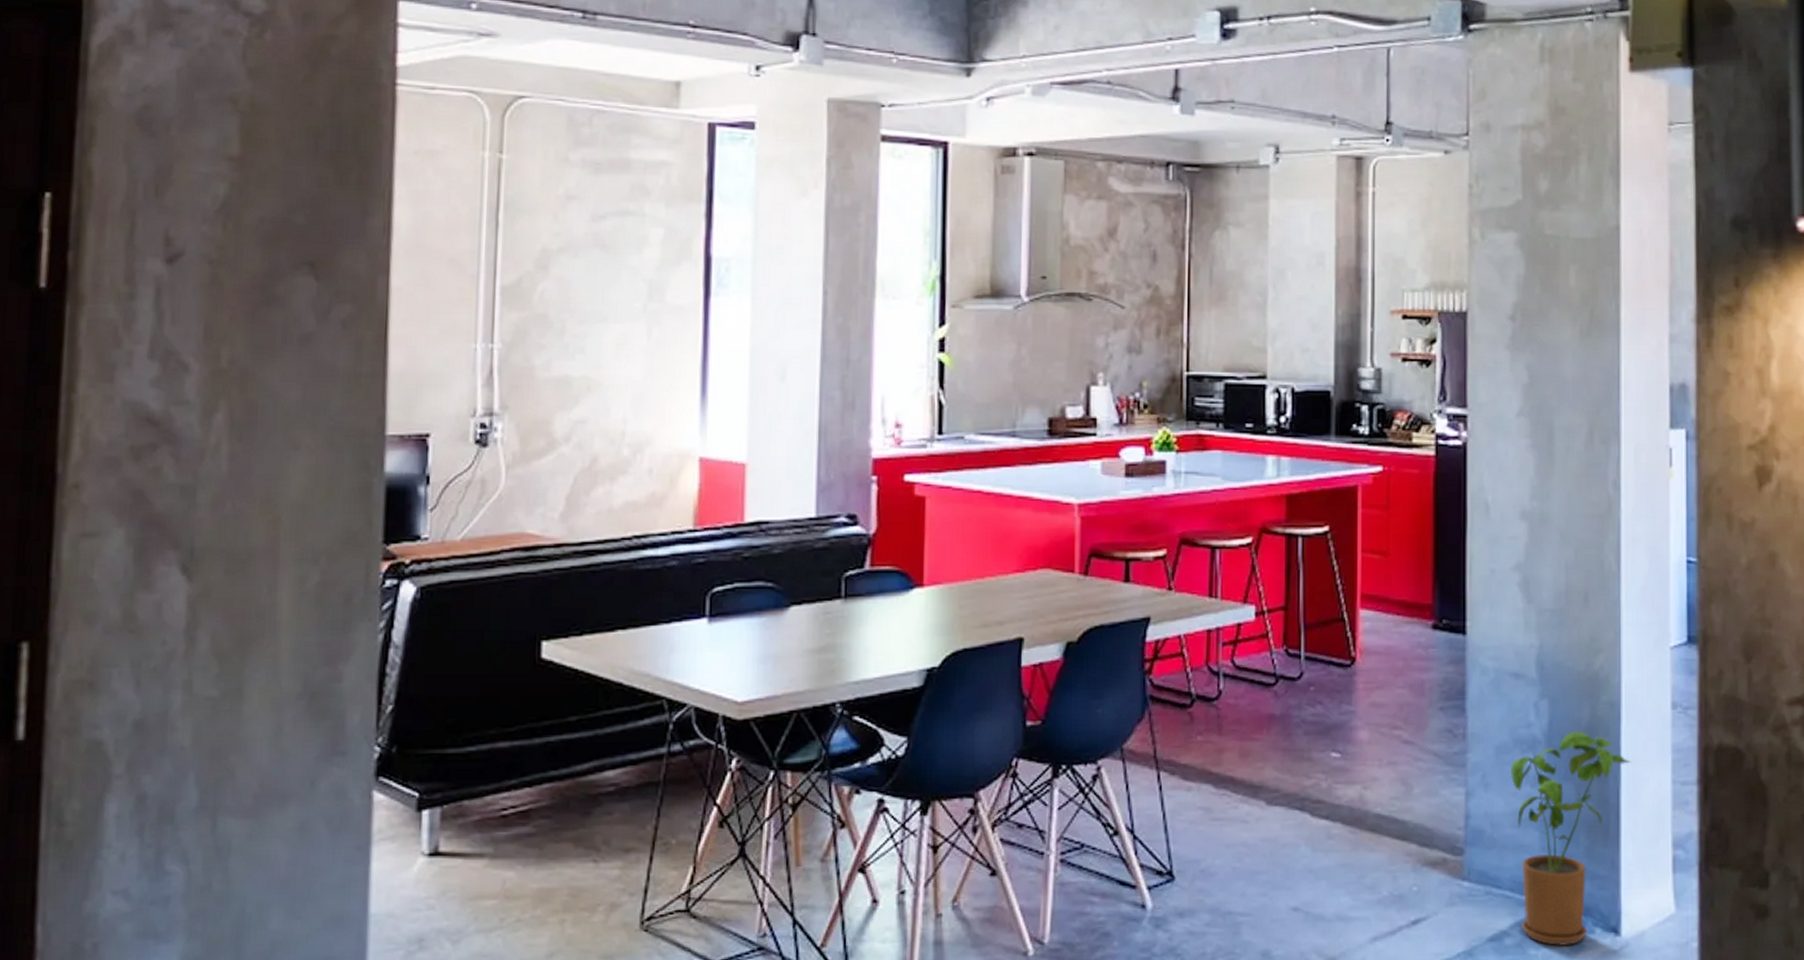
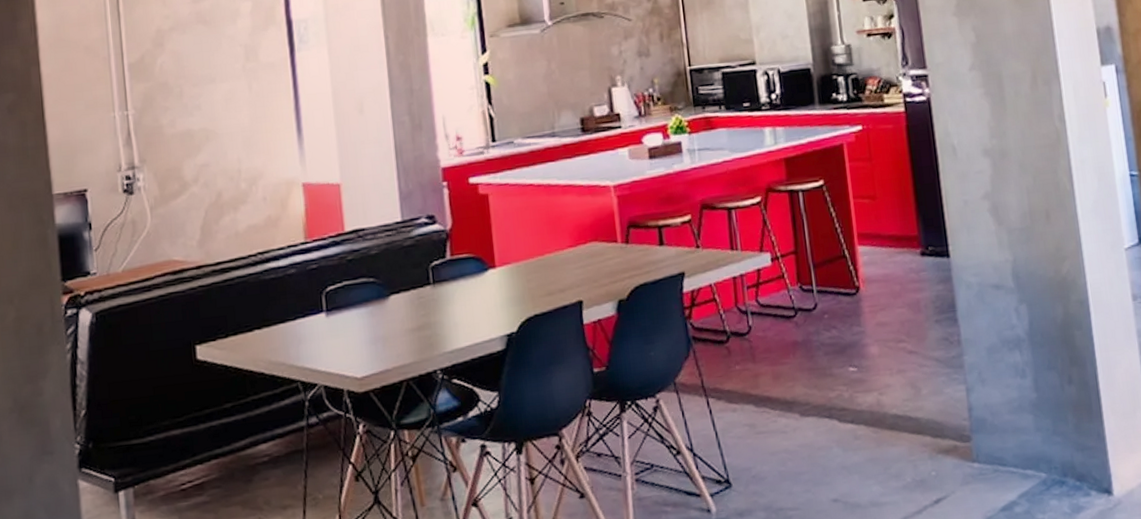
house plant: present [1511,731,1632,947] -> none [1001,327,1105,510]

